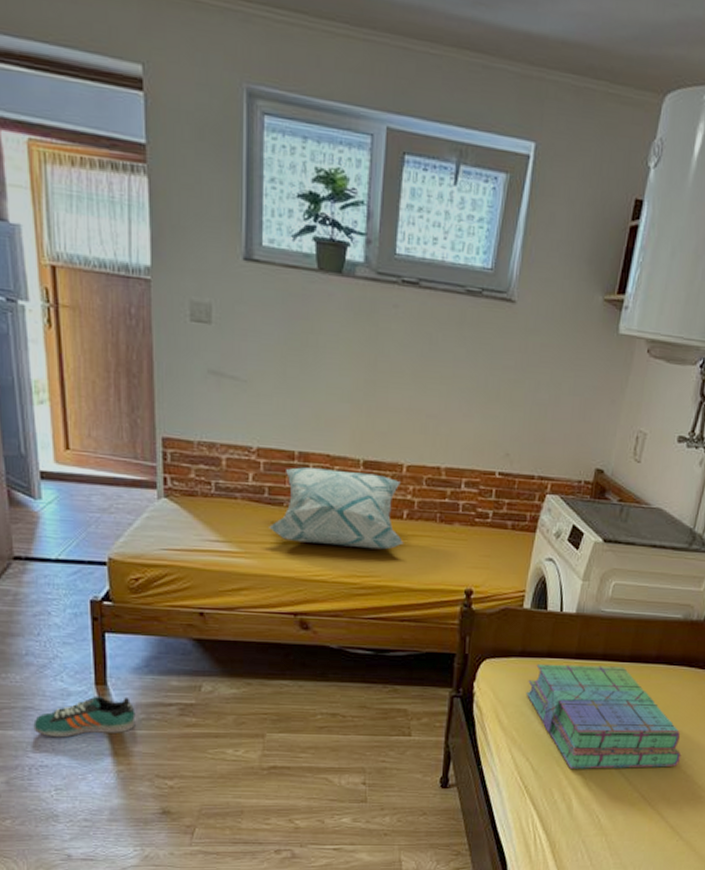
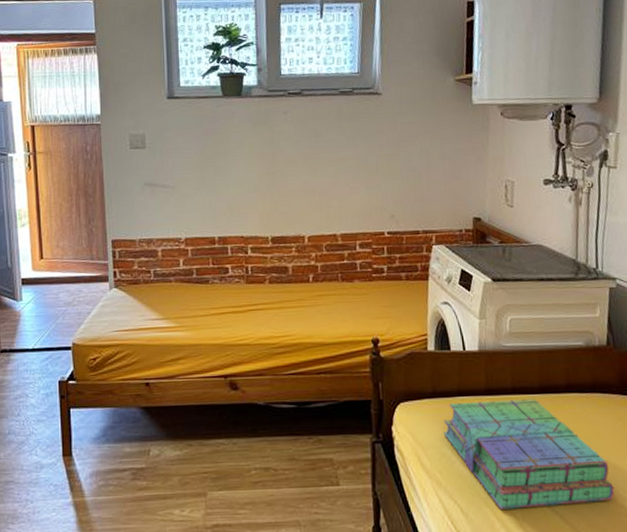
sneaker: present [33,696,136,738] -> none [13,465,96,508]
decorative pillow: present [269,467,404,550] -> none [198,247,313,313]

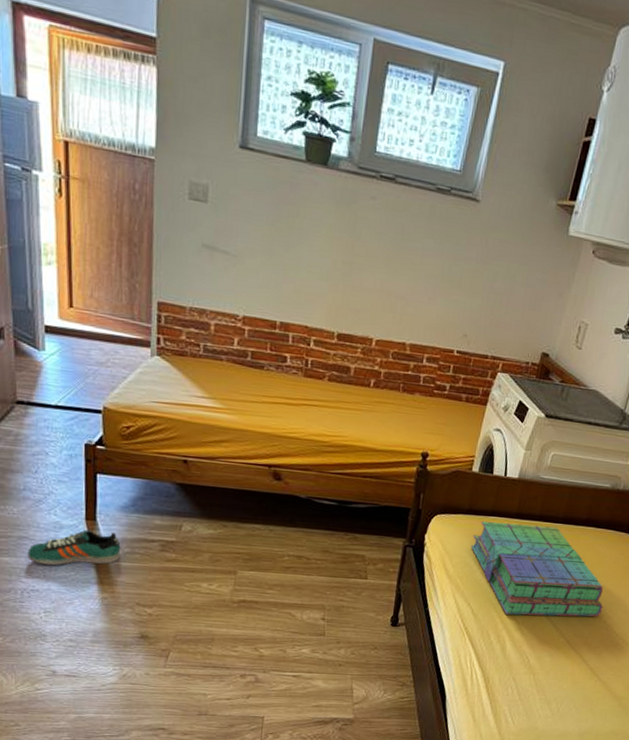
sneaker: none [13,465,96,508] -> present [27,529,121,566]

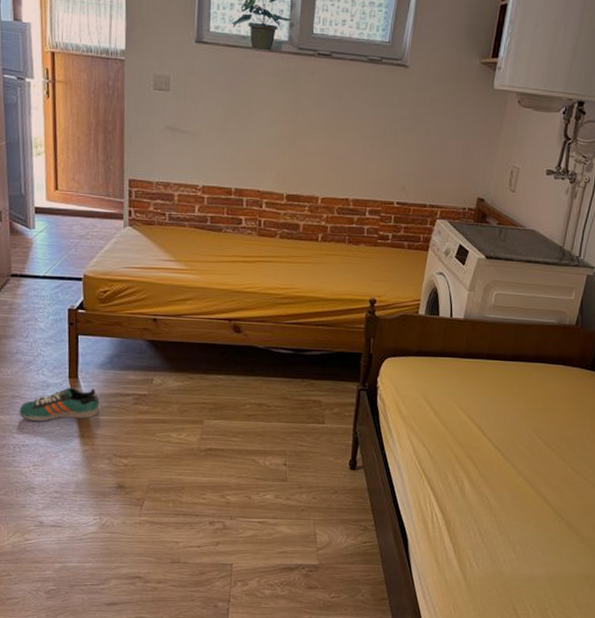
stack of books: present [470,521,603,617] -> none [422,362,560,455]

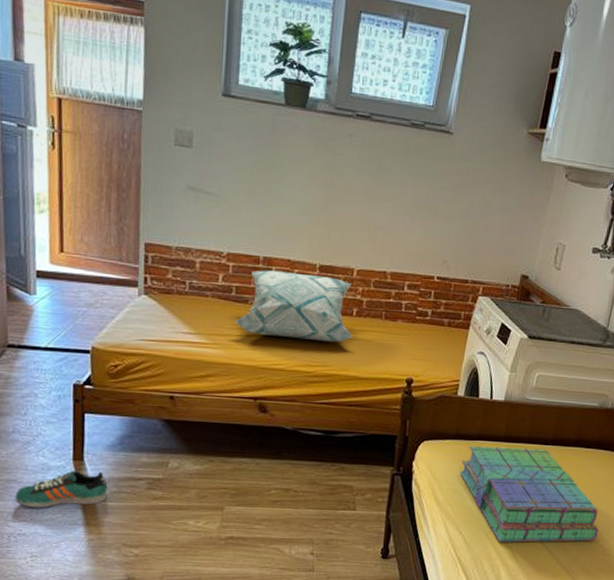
decorative pillow: none [210,200,319,267] -> present [235,270,353,343]
stack of books: none [422,362,560,455] -> present [459,445,599,543]

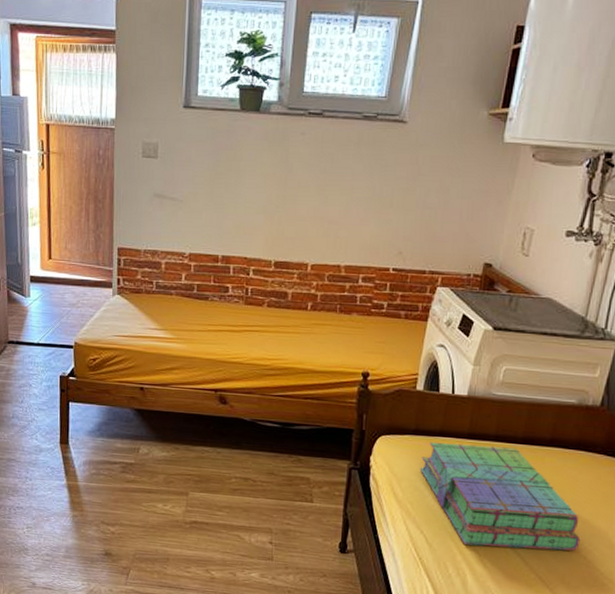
sneaker: present [15,470,108,508] -> none [14,452,89,486]
decorative pillow: present [235,270,353,343] -> none [197,268,308,337]

